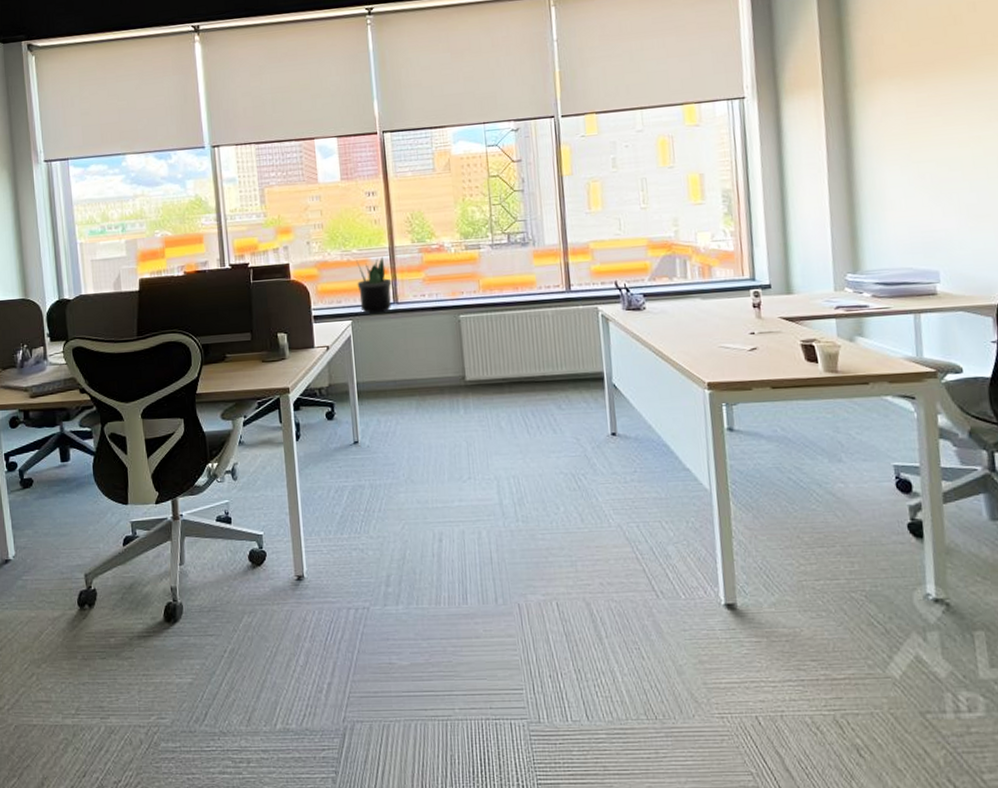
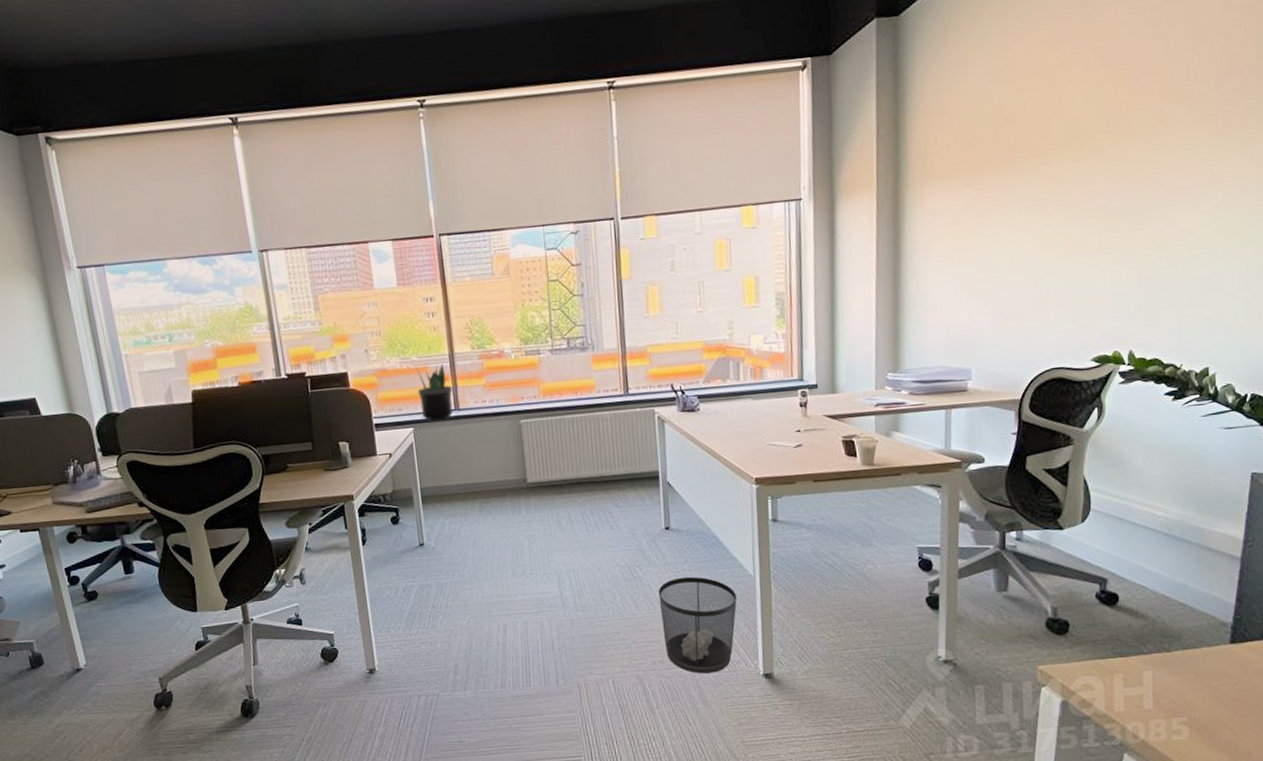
waste bin: none [605,488,693,600] -> present [658,576,737,674]

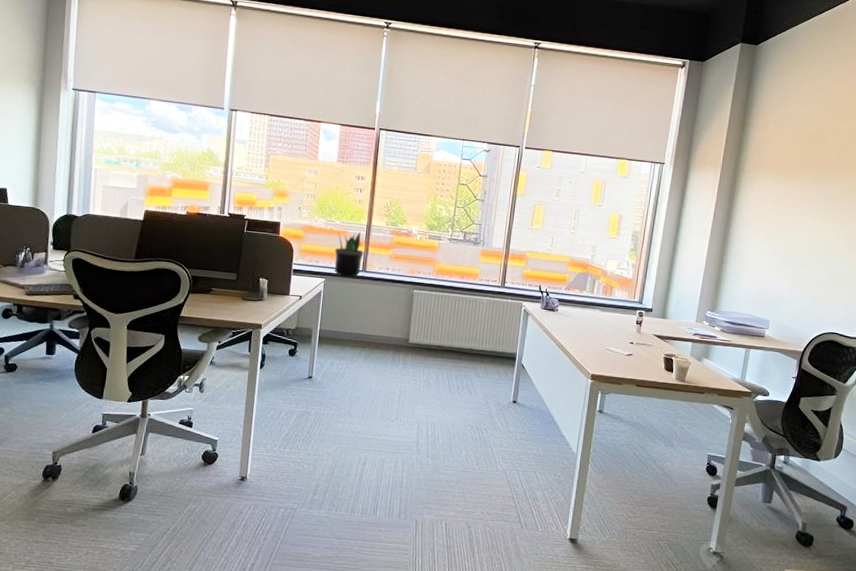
waste bin: present [658,576,737,674] -> none [494,444,560,531]

